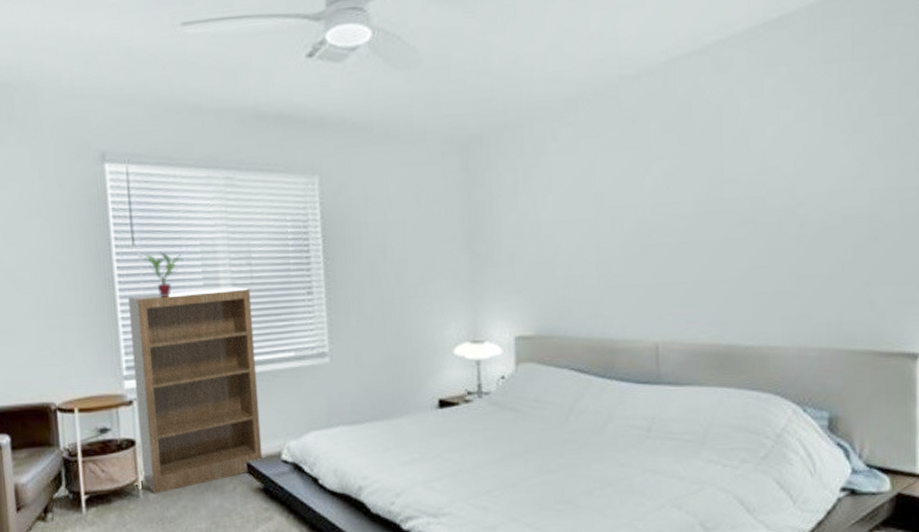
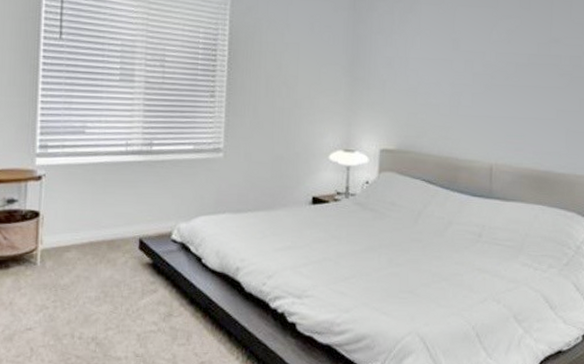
bookshelf: present [128,287,263,494] -> none [43,83,161,263]
potted plant: present [139,252,183,297] -> none [64,47,104,87]

